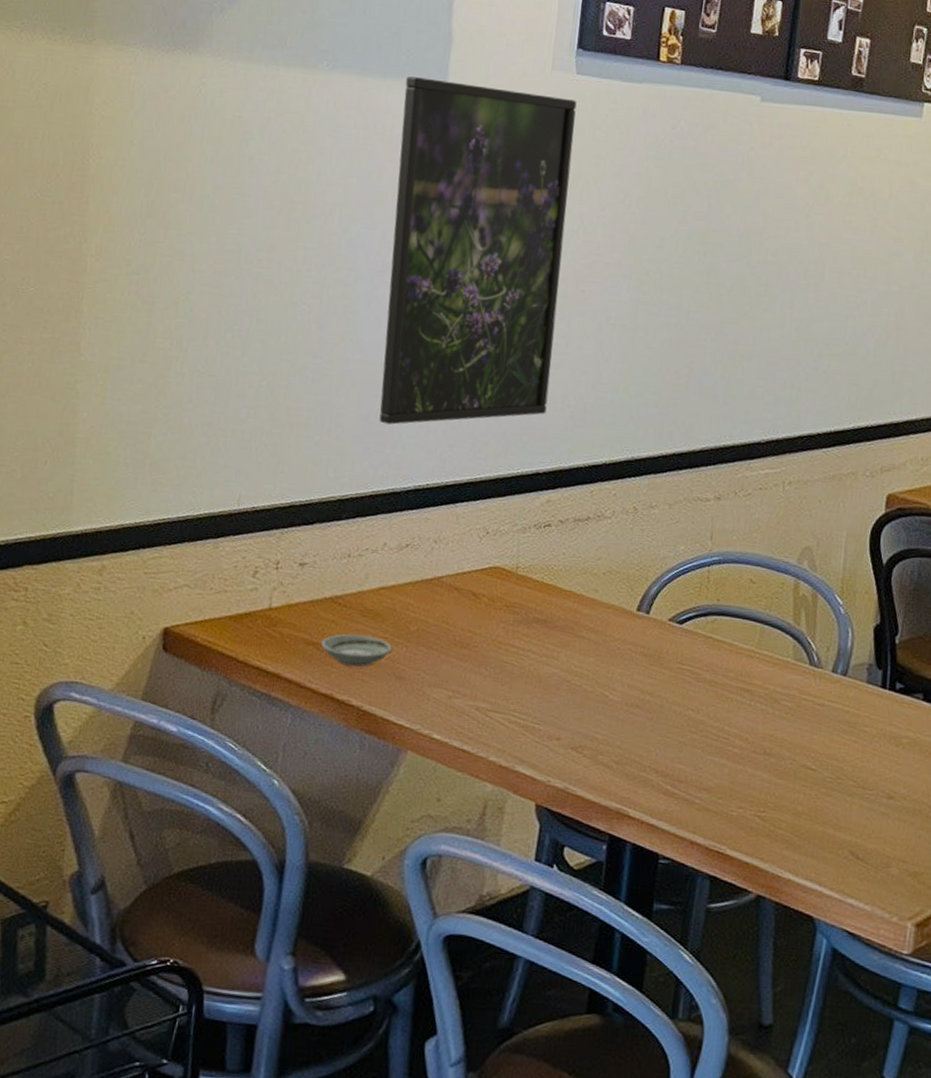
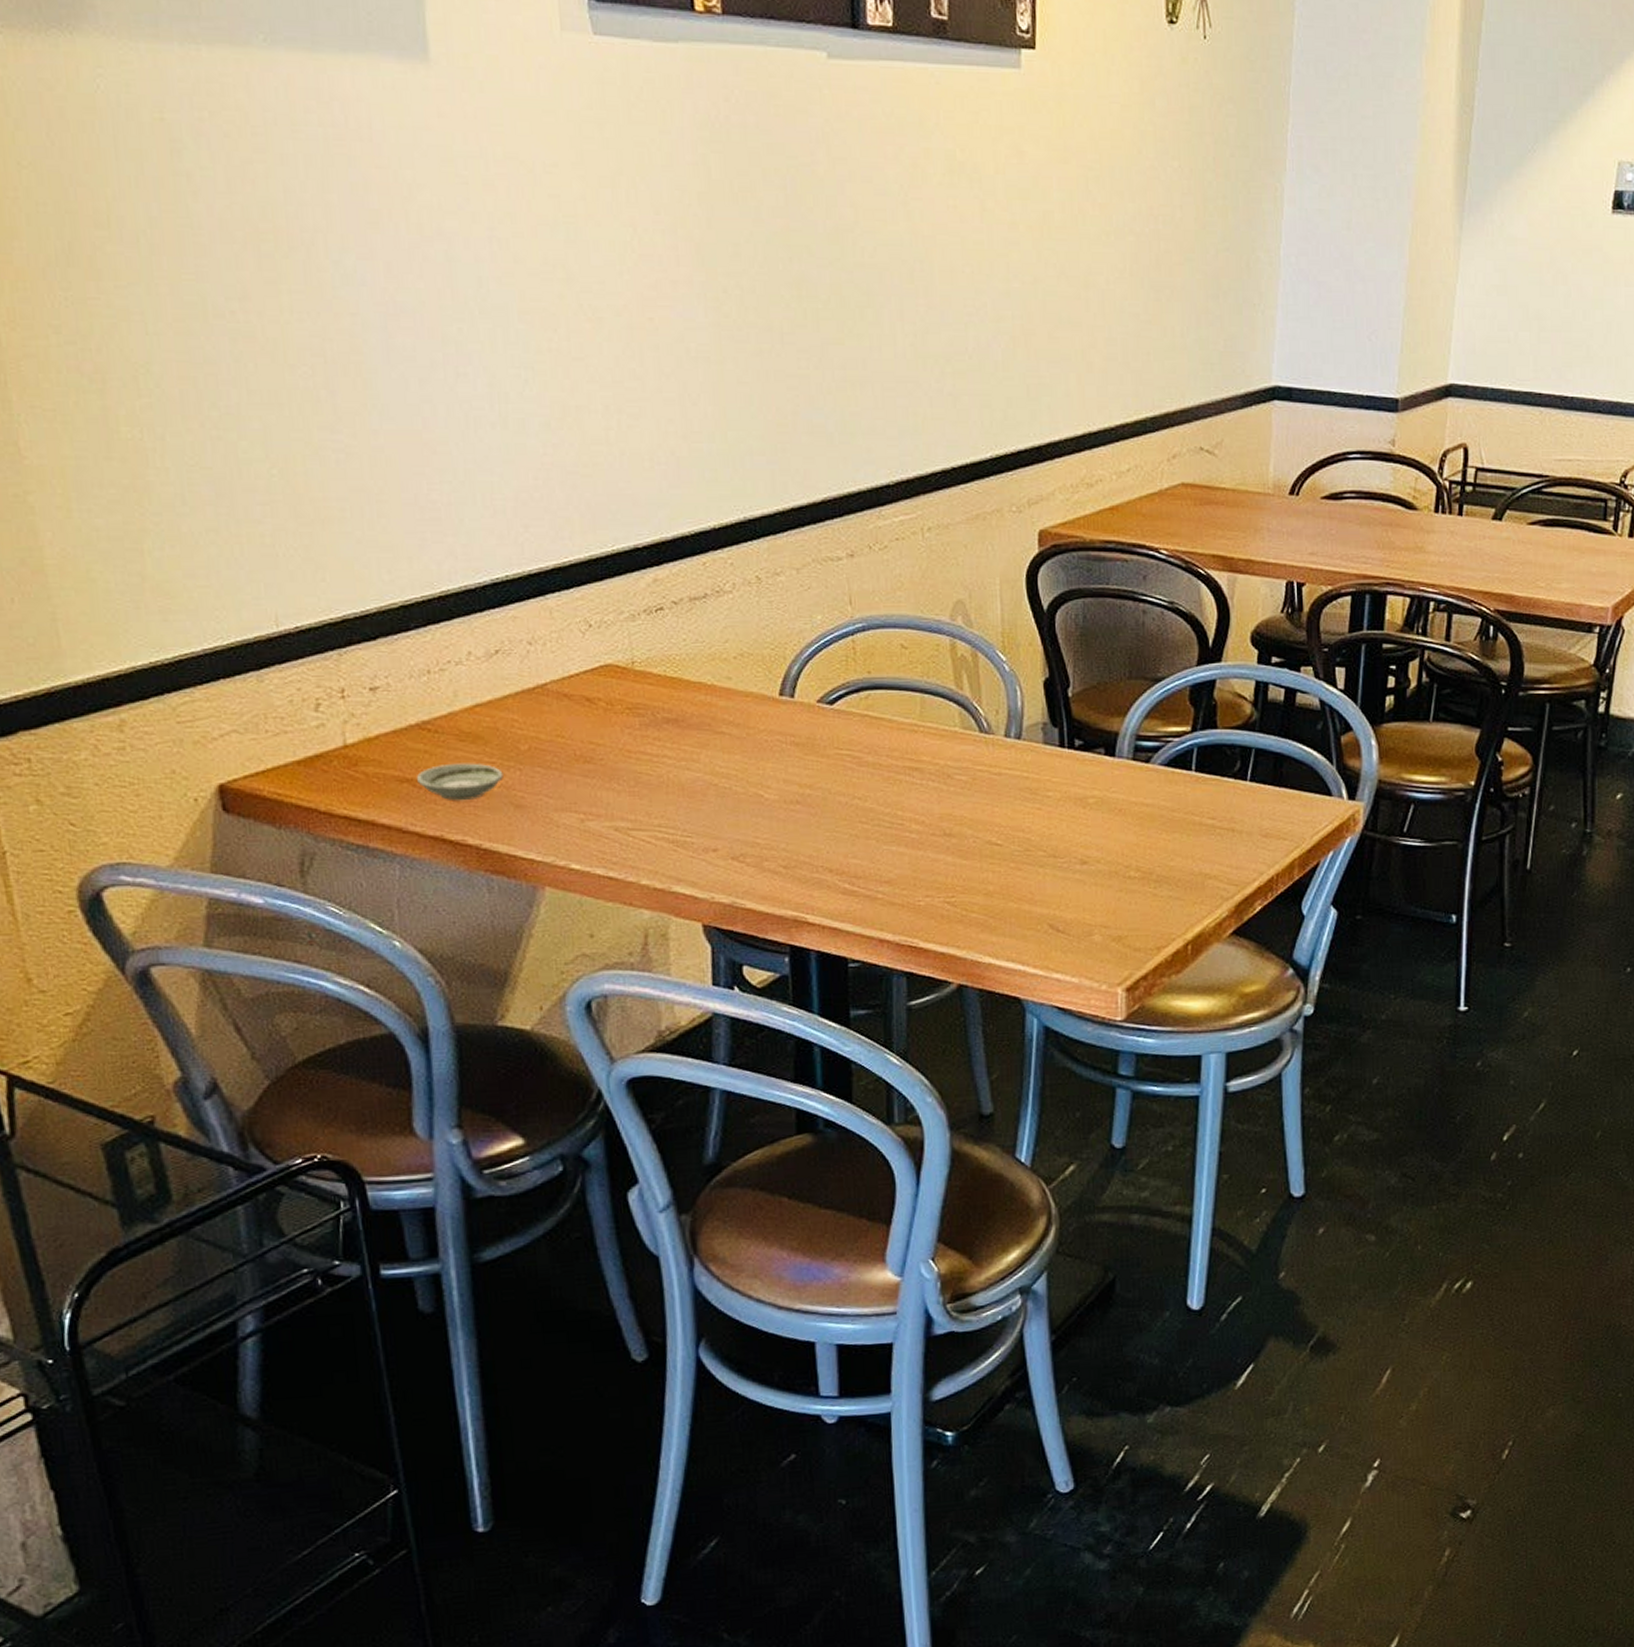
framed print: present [379,76,577,425] -> none [374,50,633,507]

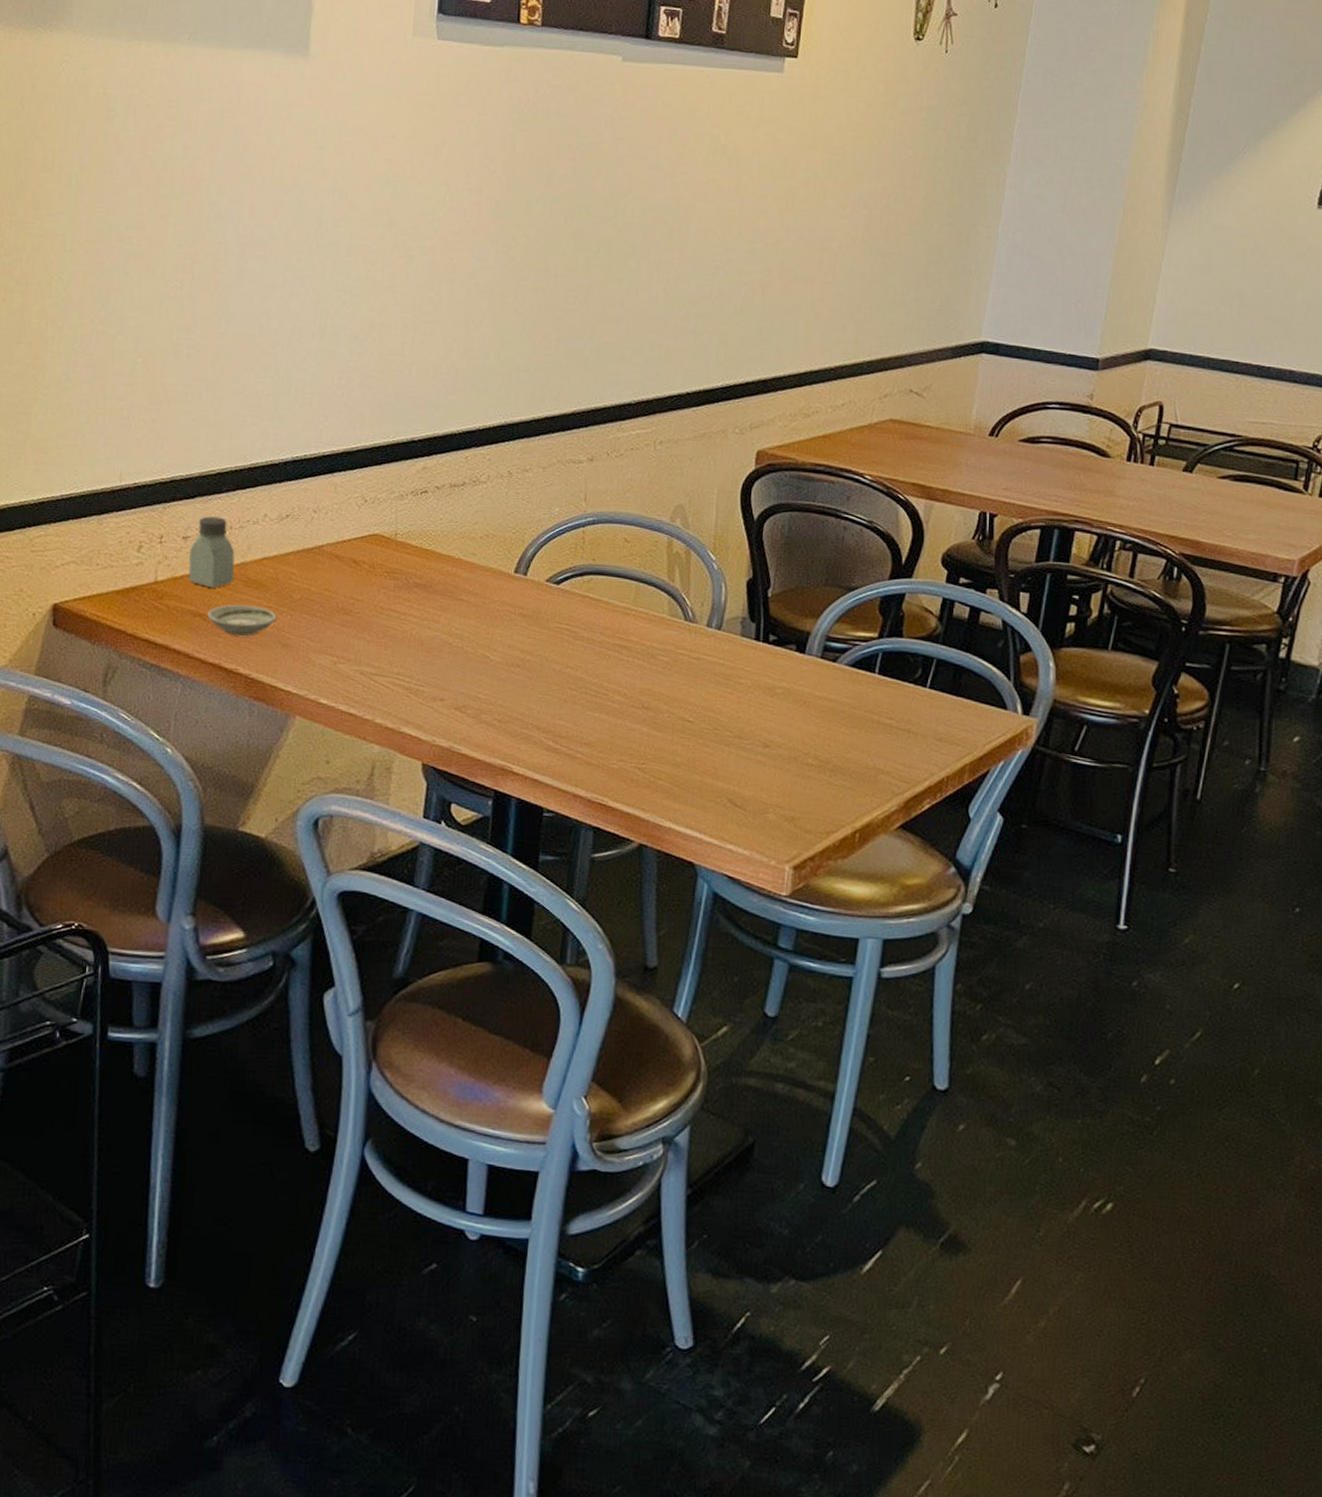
saltshaker: none [380,660,443,747] -> present [188,516,235,588]

